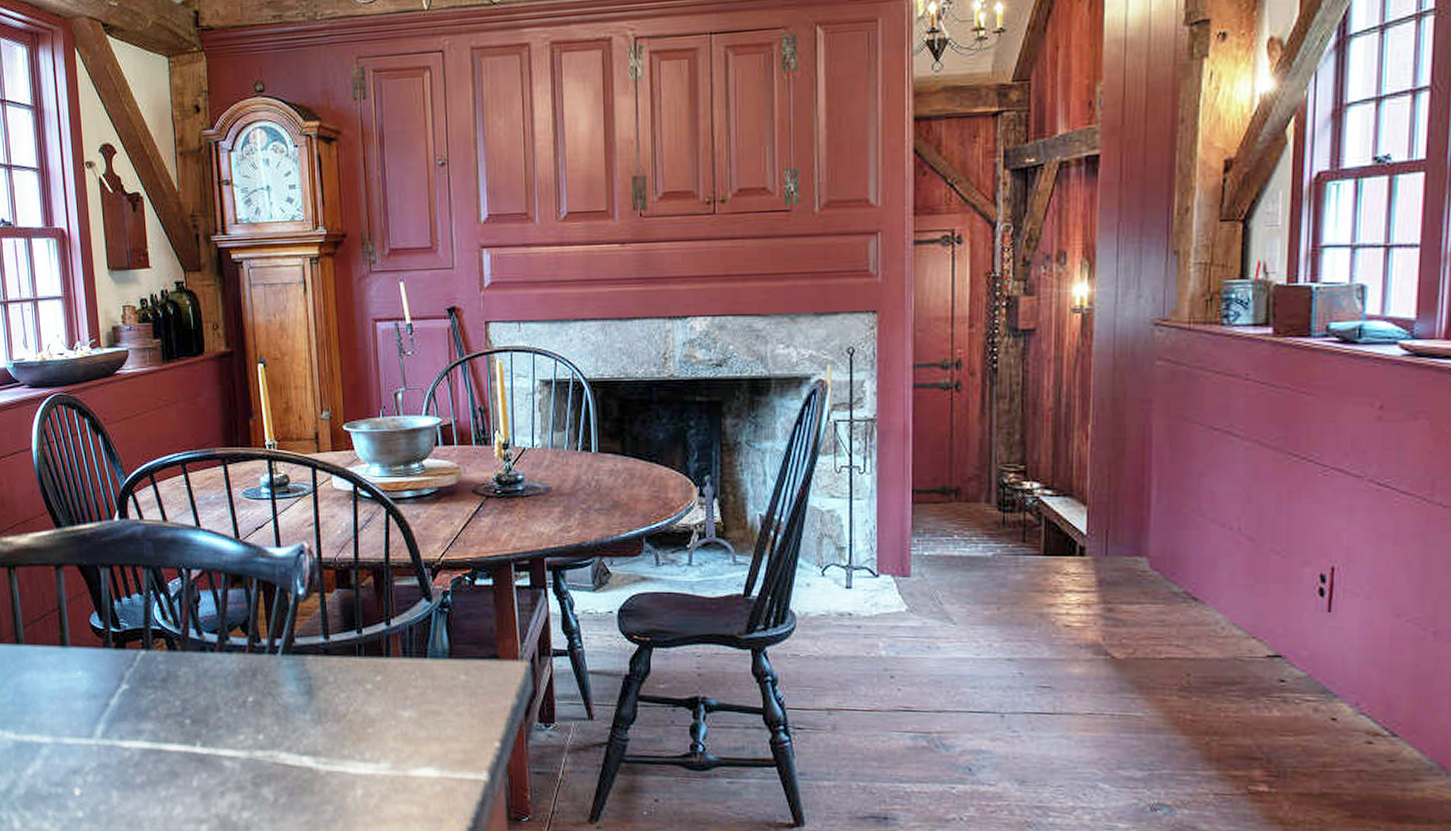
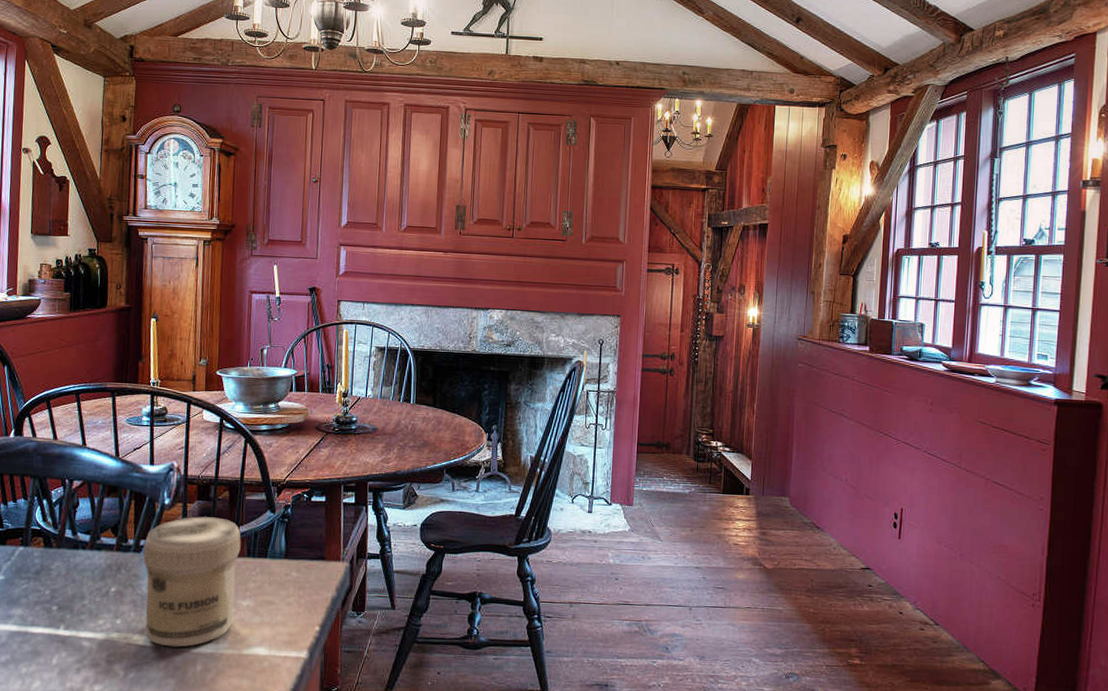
jar: none [280,608,394,768] -> present [143,516,241,647]

